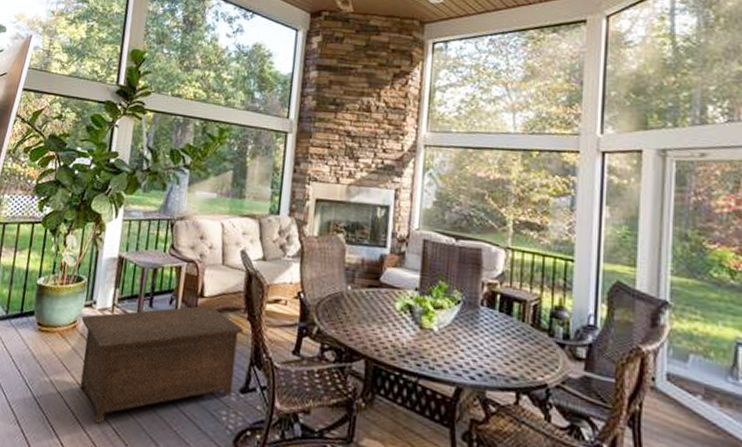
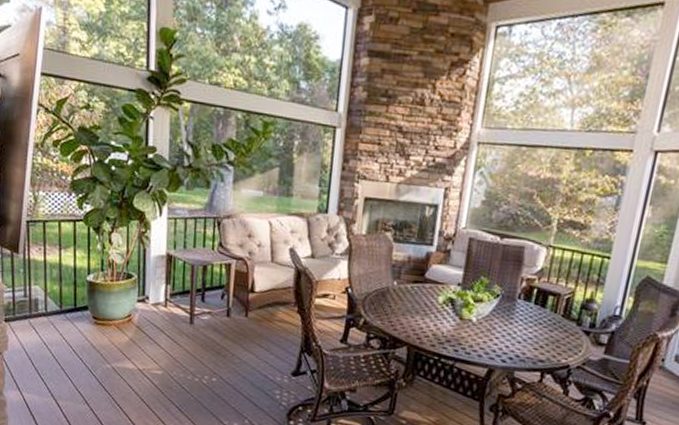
cabinet: present [80,305,243,424] -> none [136,300,294,403]

